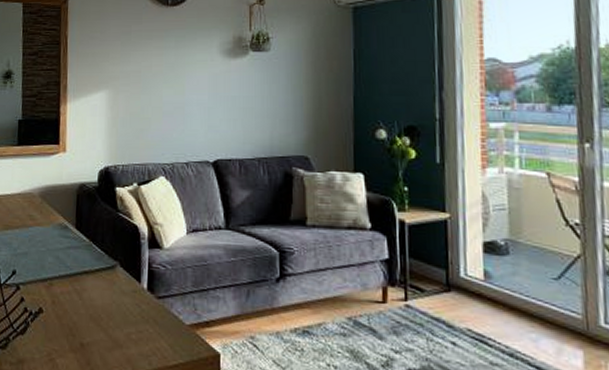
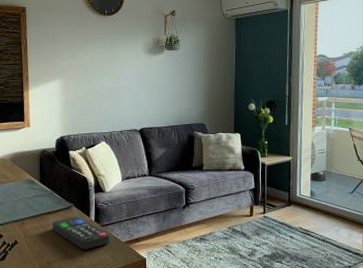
remote control: none [89,281,169,332] -> present [52,217,111,250]

